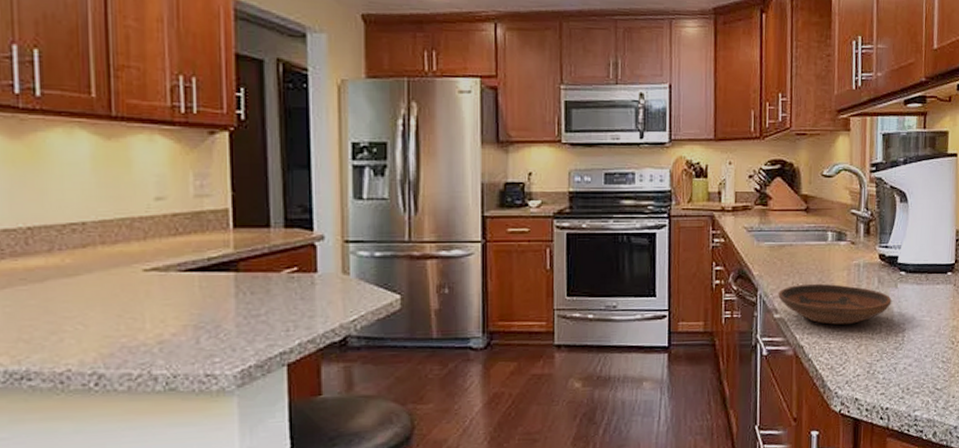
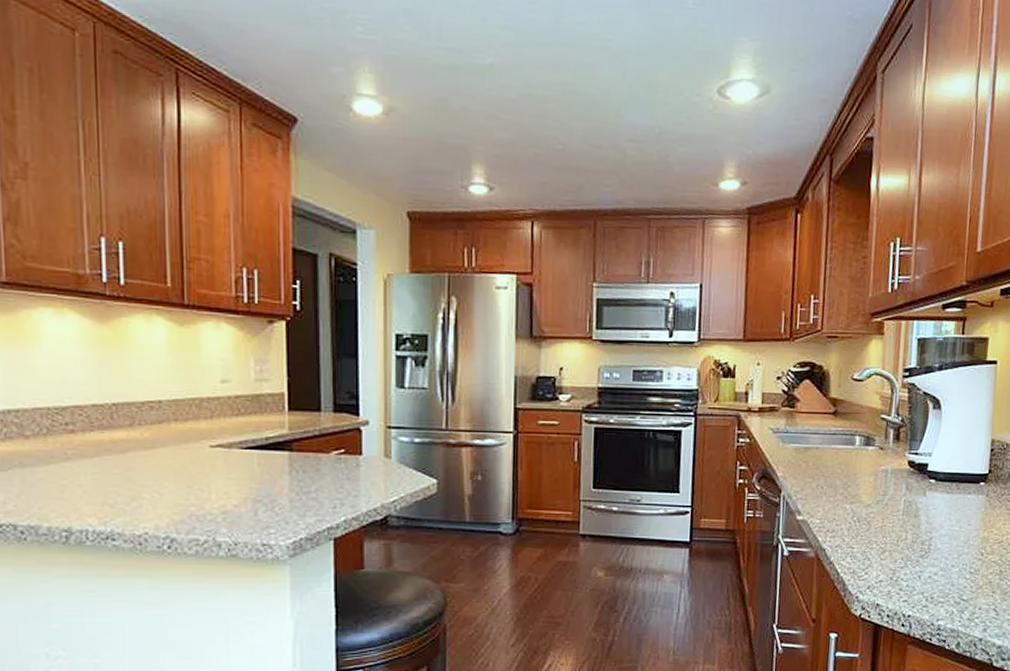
bowl: present [778,283,892,325] -> none [802,487,919,529]

